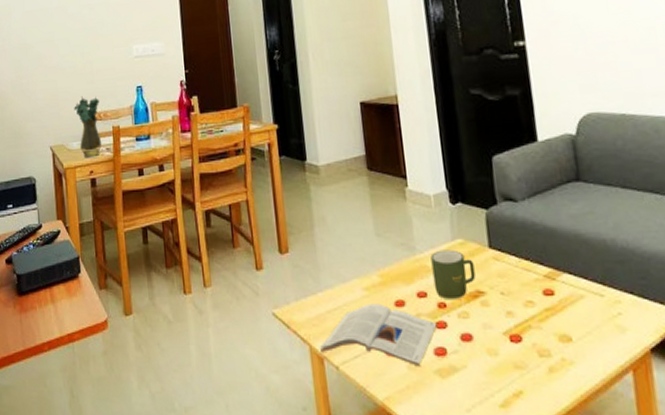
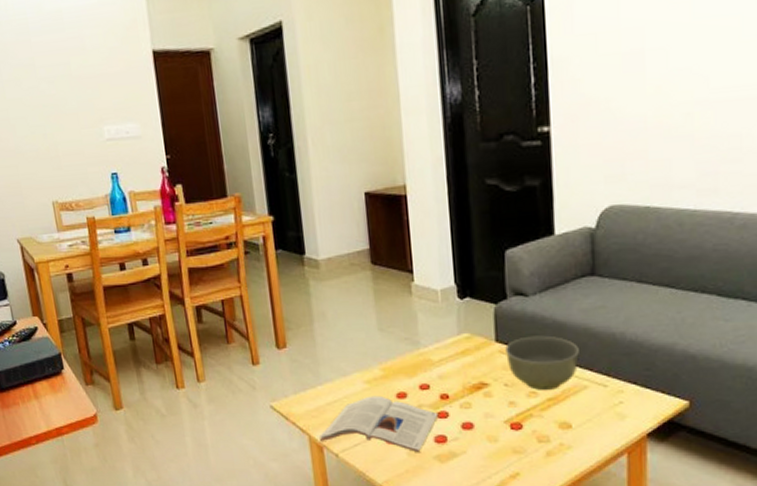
vase: present [74,96,102,158] -> none [40,183,77,252]
mug: present [430,249,476,301] -> none [435,343,480,392]
bowl: none [499,241,573,299] -> present [505,335,579,390]

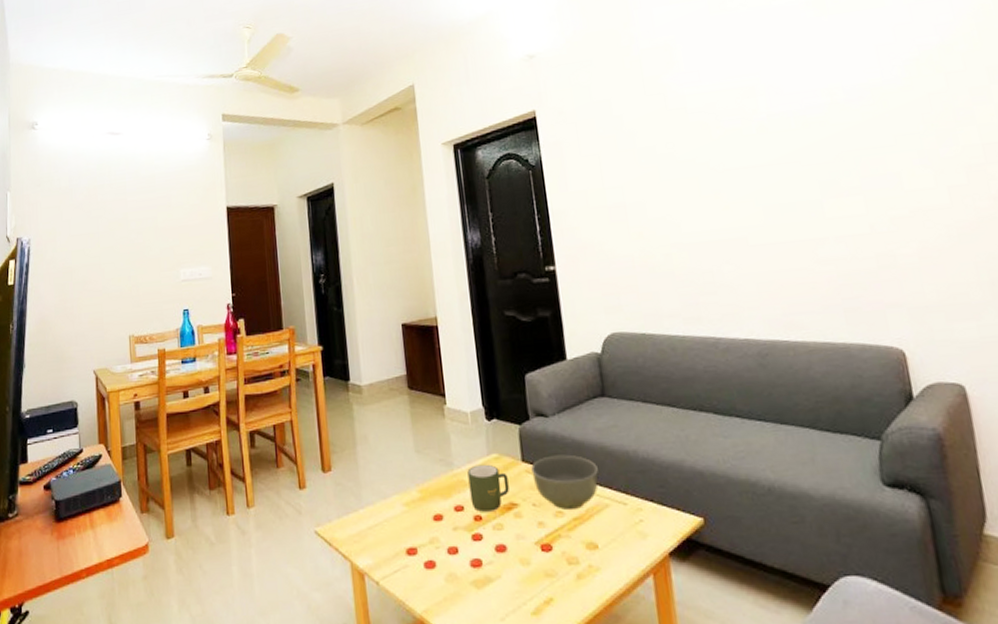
magazine: present [320,395,439,453] -> none [361,518,473,579]
mug: none [435,343,480,392] -> present [467,464,510,513]

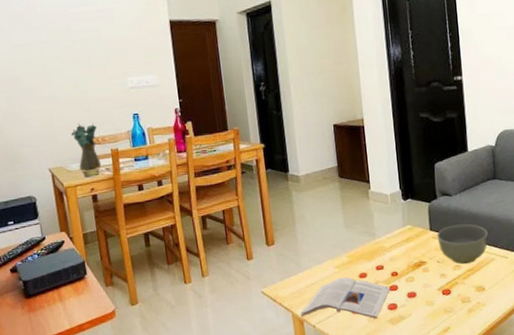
vase: none [119,319,147,381] -> present [71,123,102,178]
magazine: none [361,518,473,579] -> present [301,276,391,319]
mug: present [467,464,510,513] -> none [387,233,420,270]

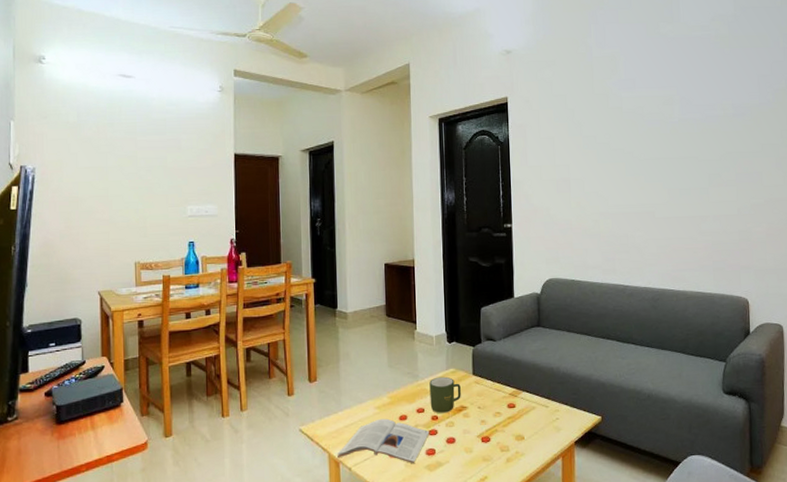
vase: present [71,123,102,178] -> none [125,248,152,302]
mug: none [387,233,420,270] -> present [429,376,461,414]
bowl: present [437,223,488,264] -> none [479,370,530,411]

